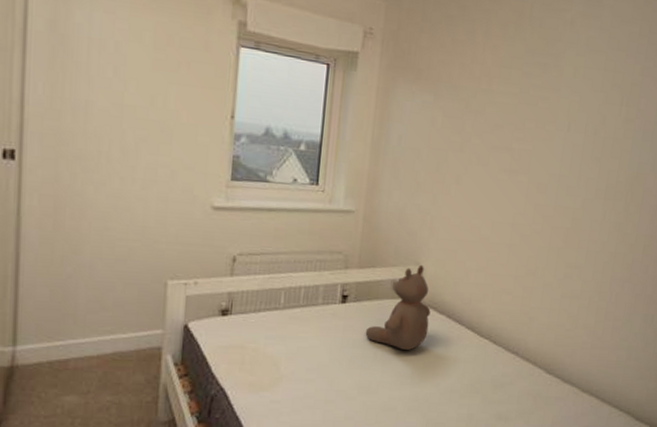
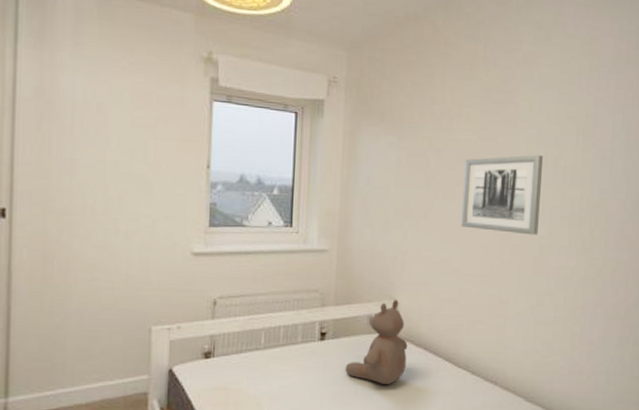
wall art: none [493,123,584,207] -> present [461,155,544,236]

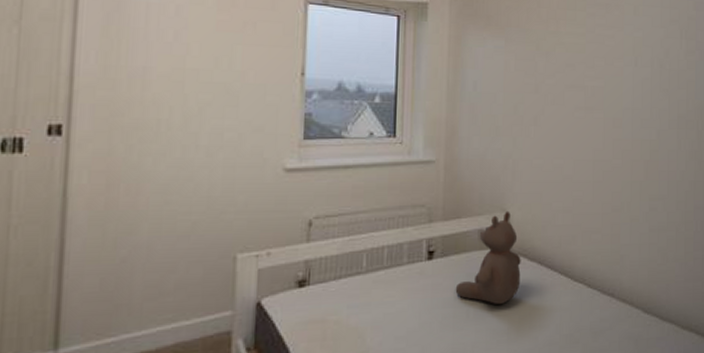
wall art: present [461,155,544,236] -> none [571,58,650,139]

